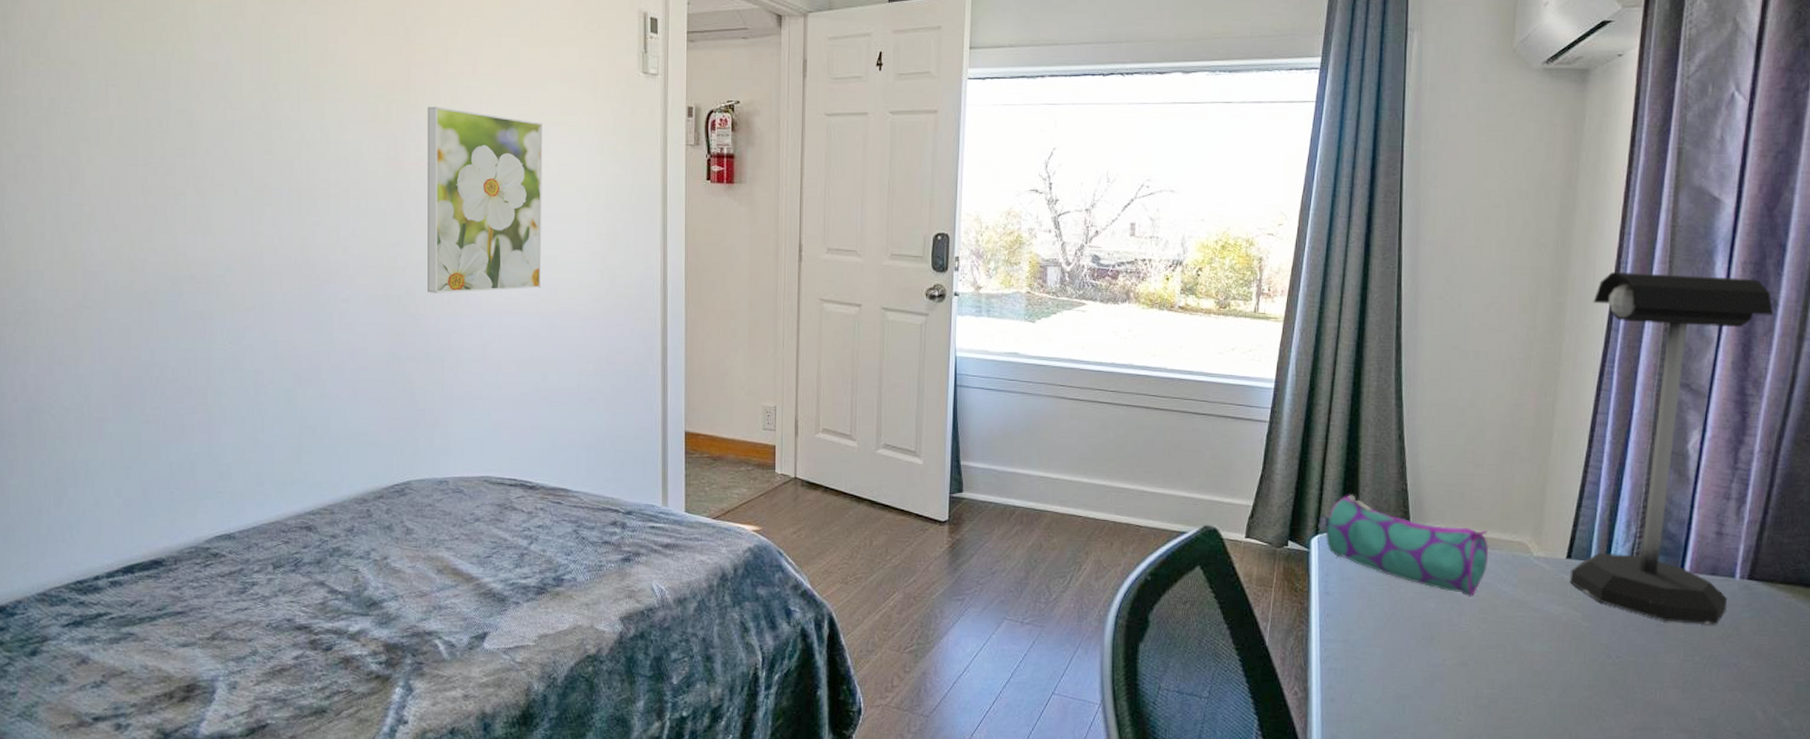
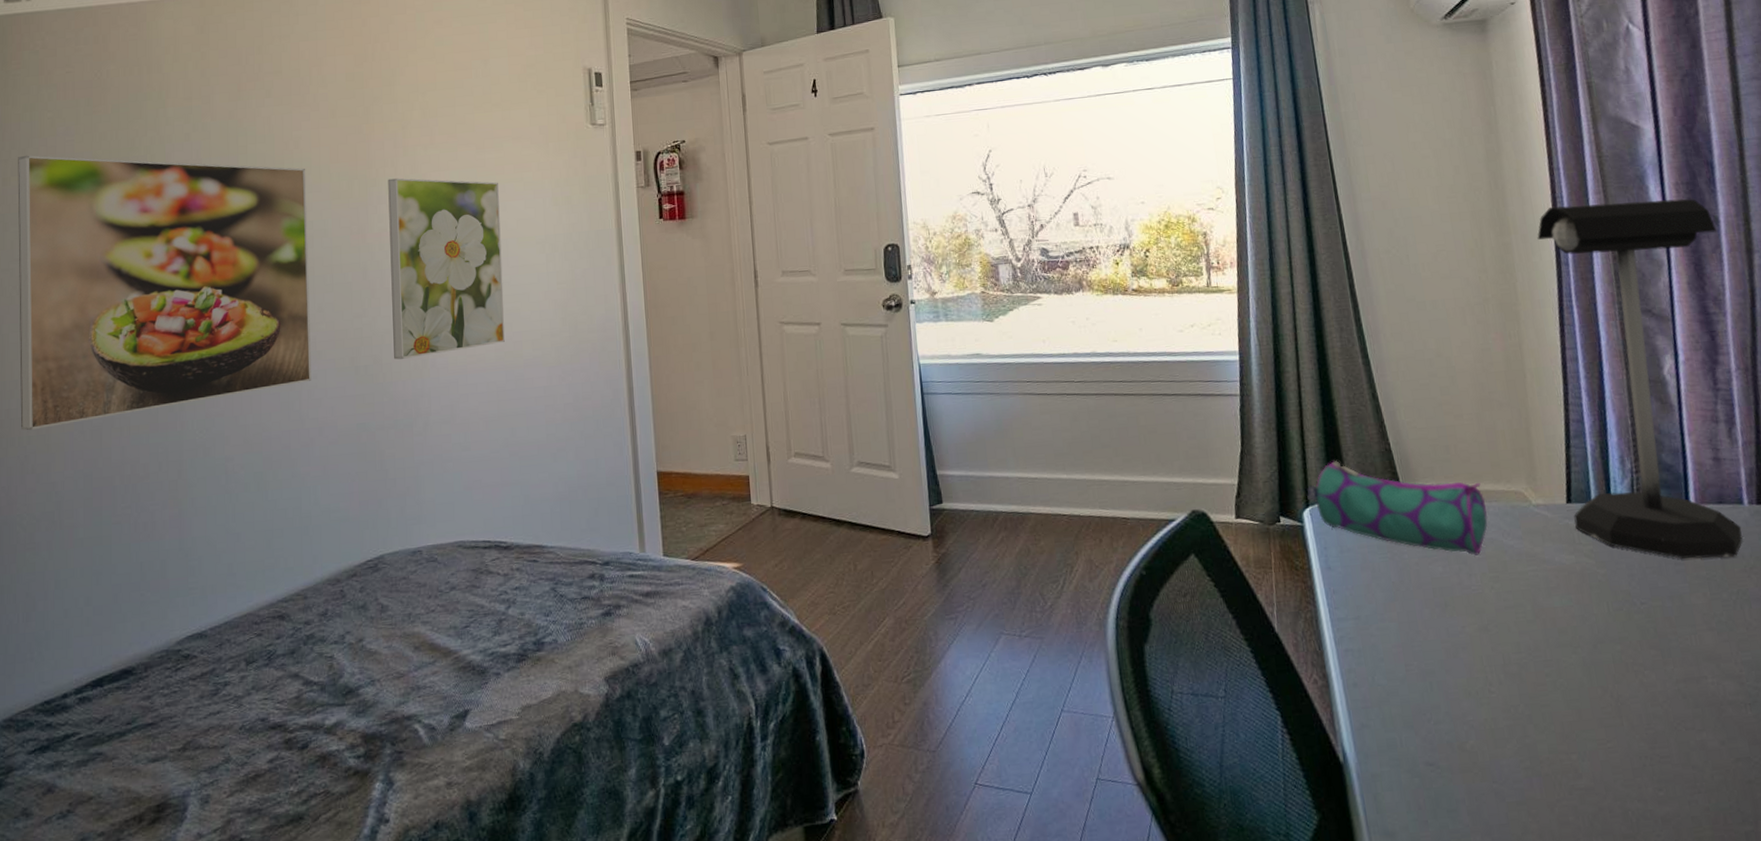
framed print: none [38,37,343,322] -> present [18,155,312,431]

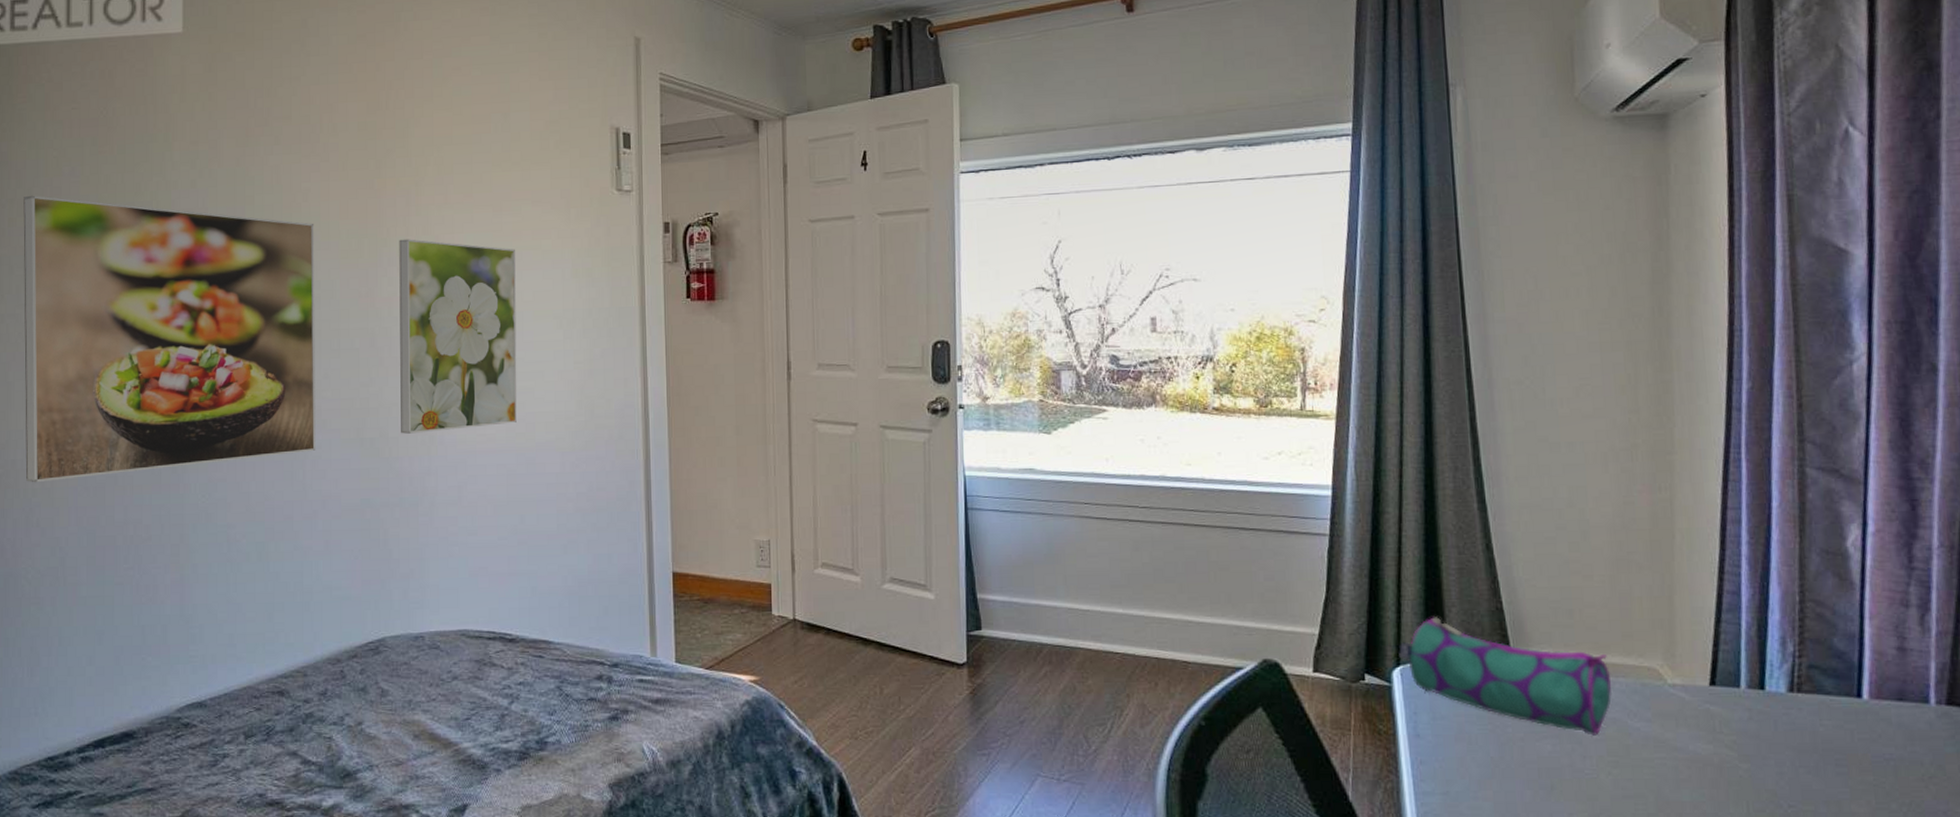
desk lamp: present [1537,198,1743,559] -> none [1705,340,1933,763]

